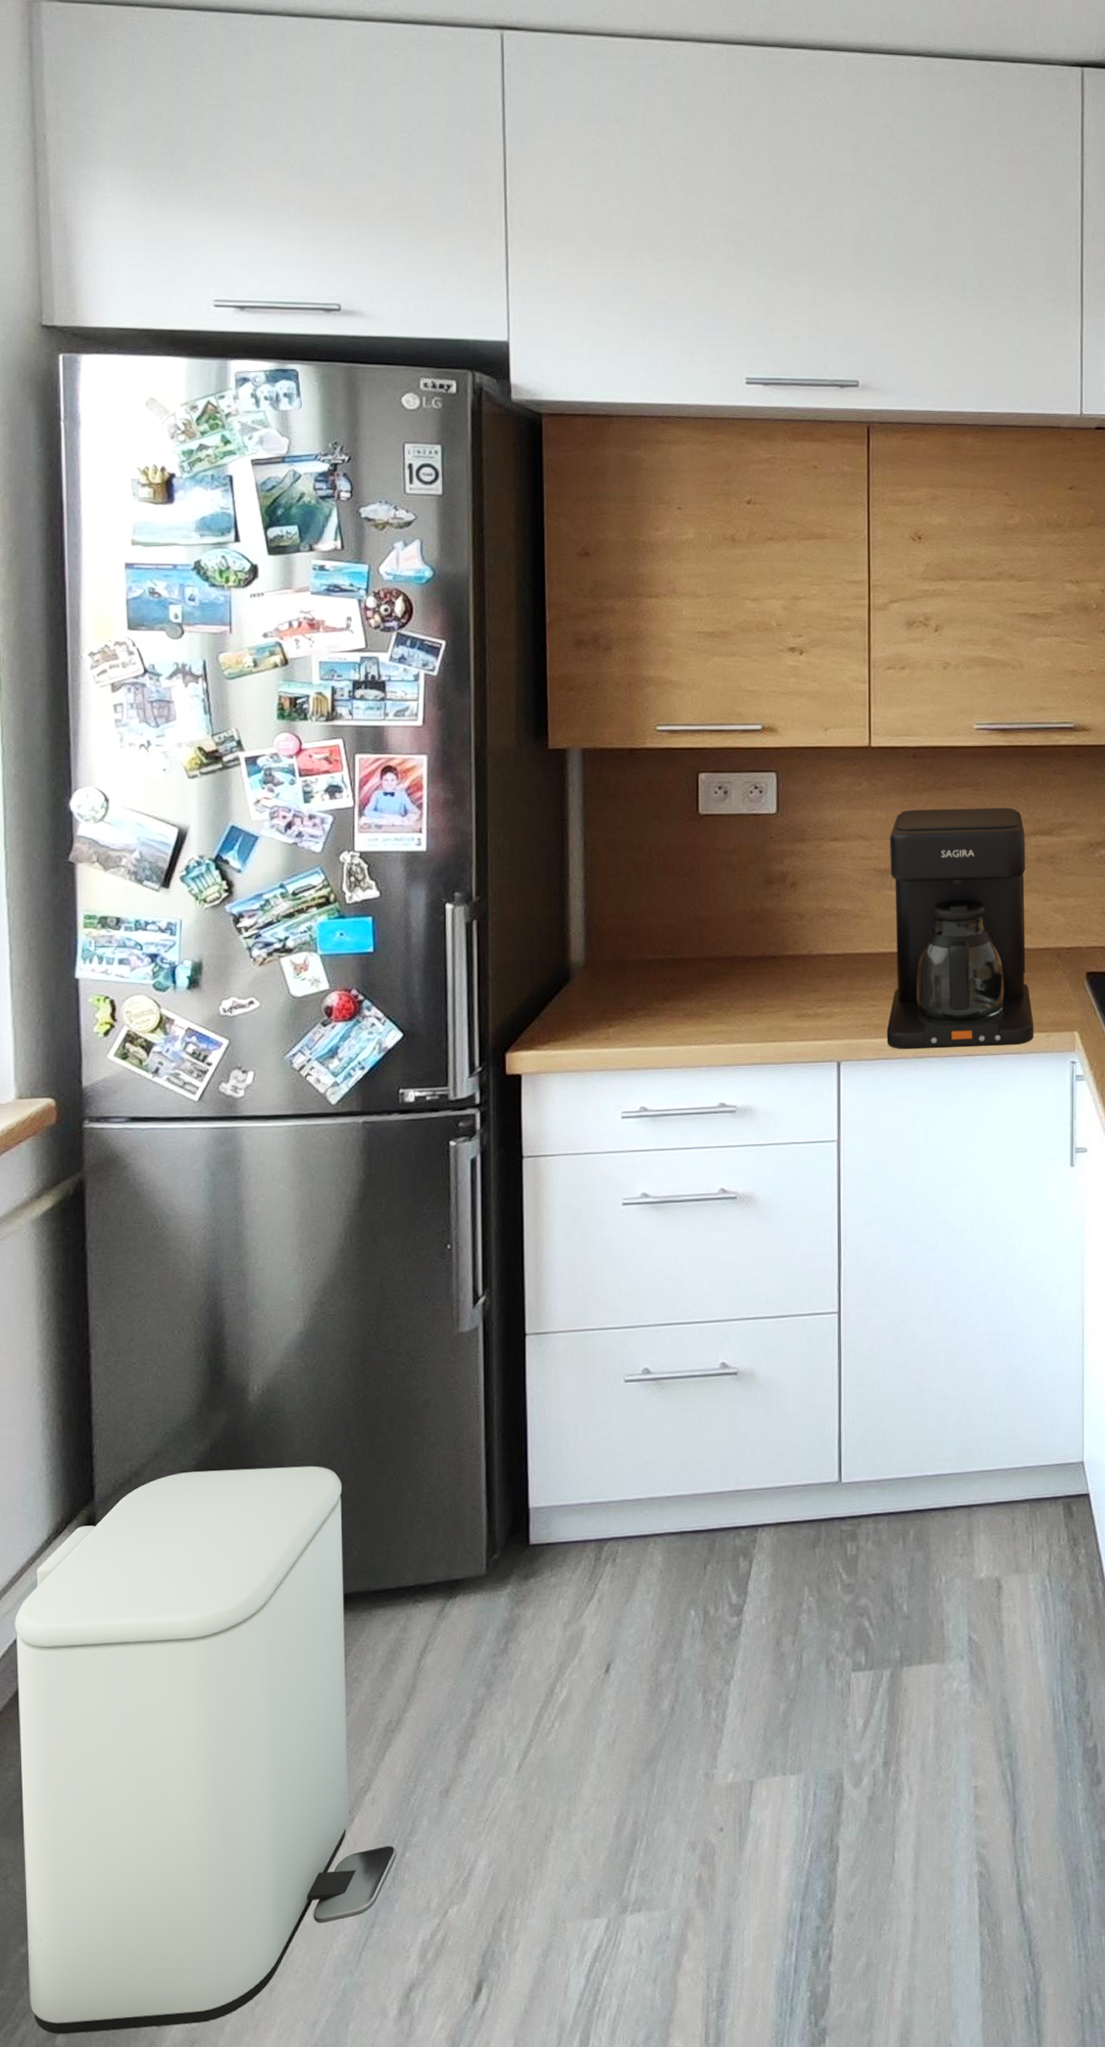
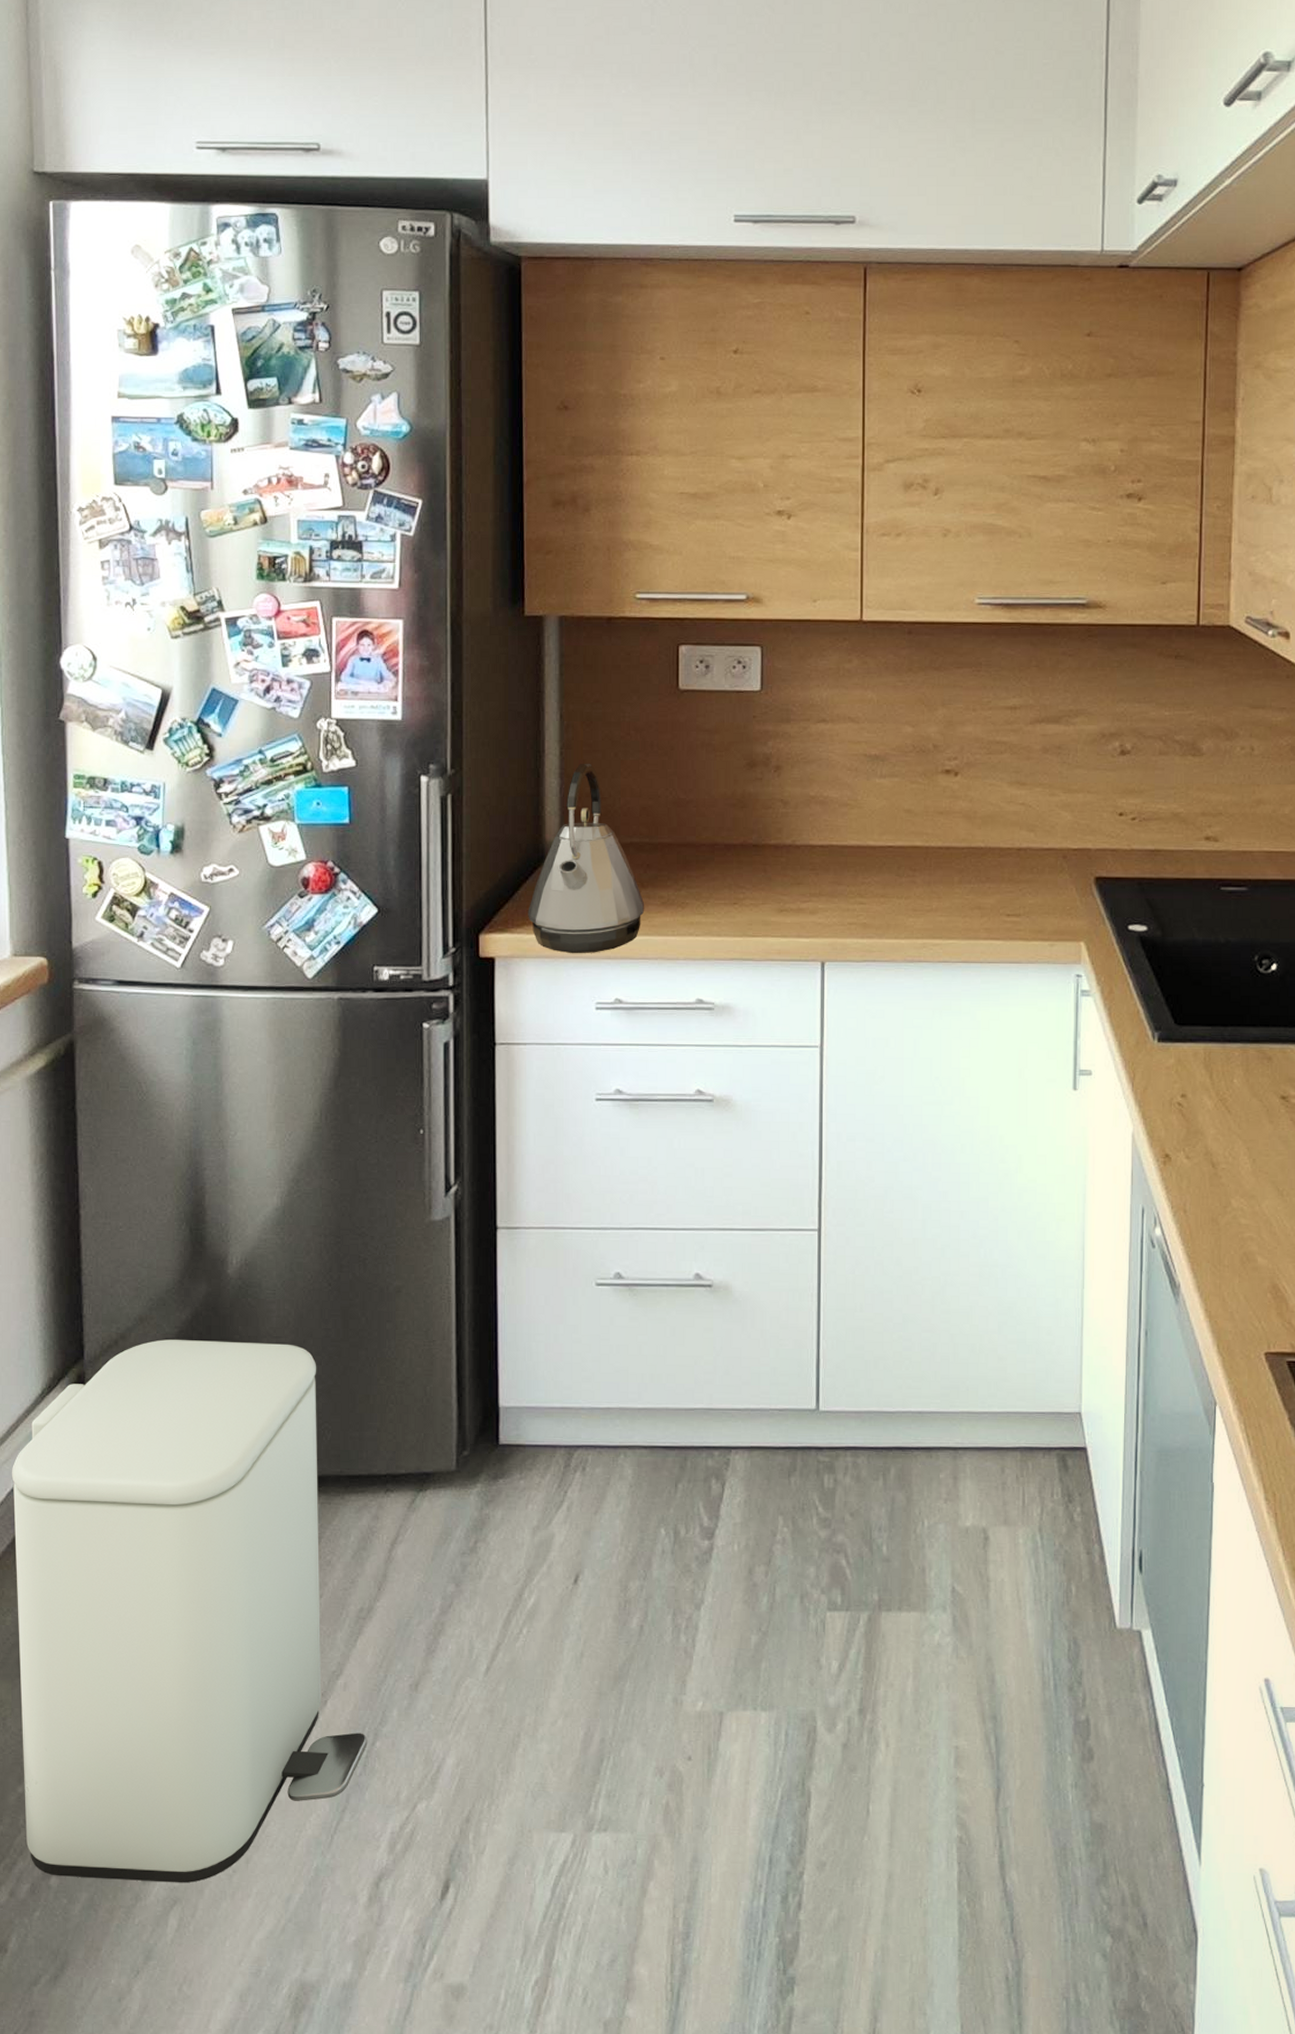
kettle: none [554,885,669,1067] -> present [528,763,645,954]
coffee maker: present [886,807,1034,1050] -> none [874,690,1036,954]

